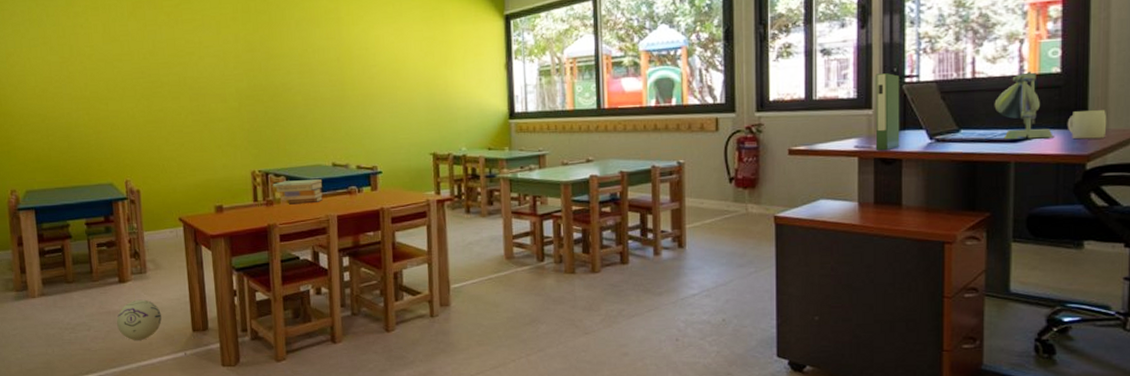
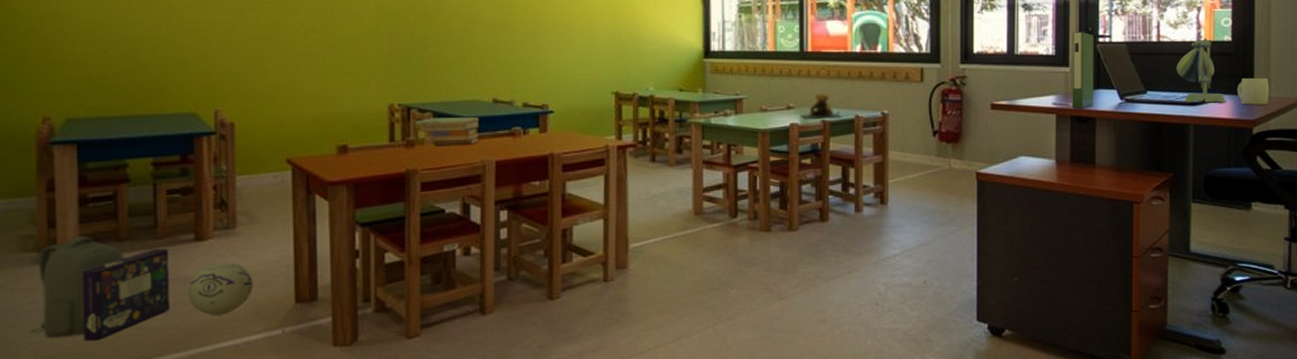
backpack: none [16,279,72,355] -> present [31,235,124,337]
toy box: none [45,288,106,358] -> present [82,248,171,340]
teddy bear: none [600,147,639,171] -> present [801,94,842,120]

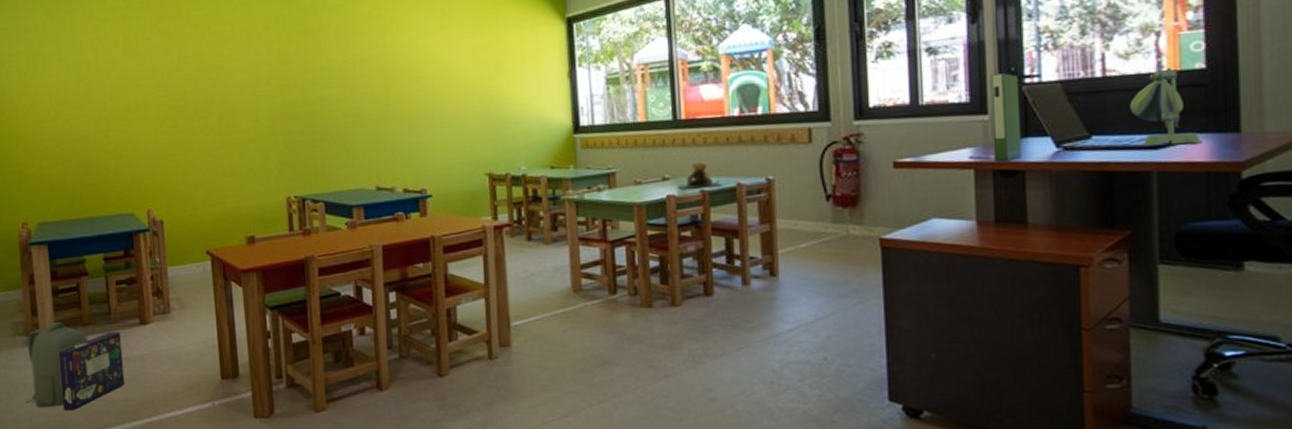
ball: present [188,262,253,315] -> none [137,343,187,390]
books: present [415,117,480,146] -> none [310,205,366,234]
mug: present [1237,78,1270,105] -> none [1216,110,1264,145]

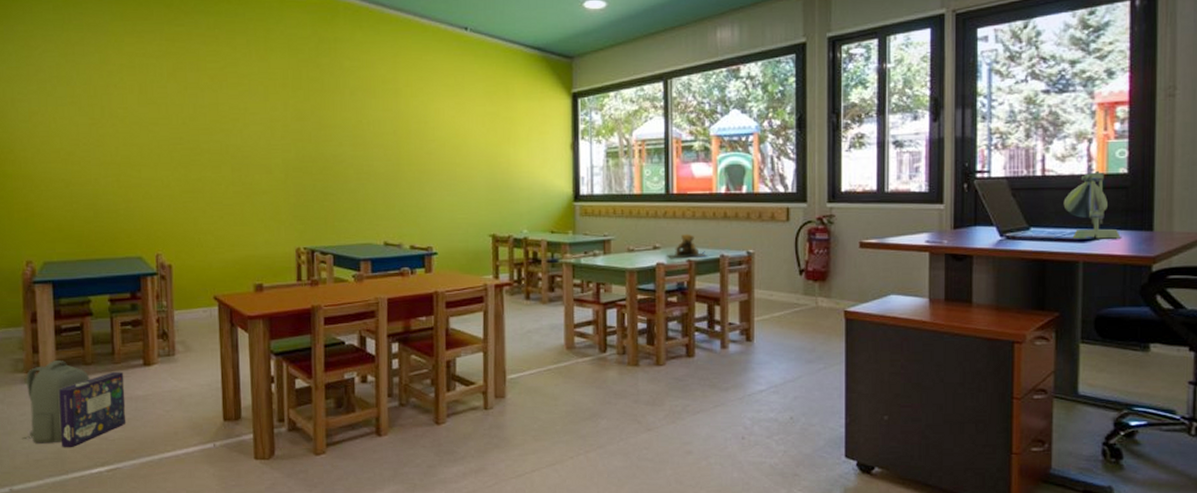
binder: present [990,73,1022,161] -> none [946,168,972,246]

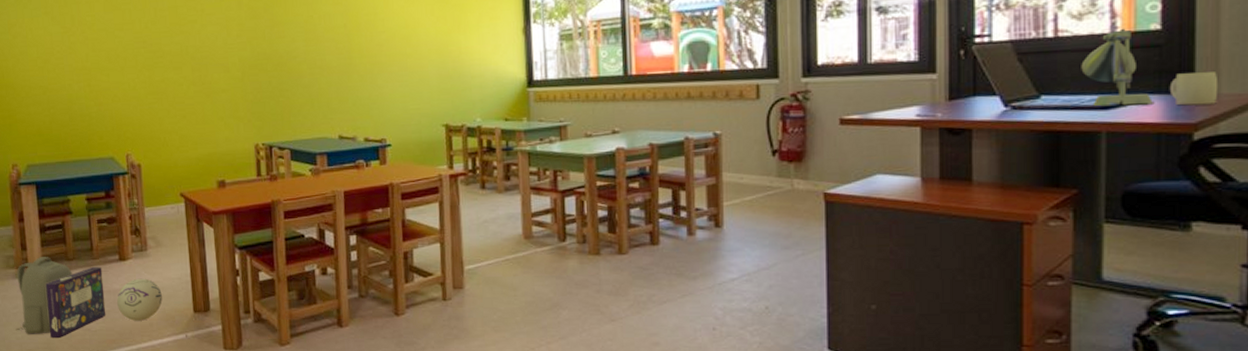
ball: none [139,384,190,429] -> present [117,278,163,321]
teddy bear: present [667,234,708,259] -> none [627,117,671,144]
mug: none [1133,212,1172,241] -> present [1169,72,1219,106]

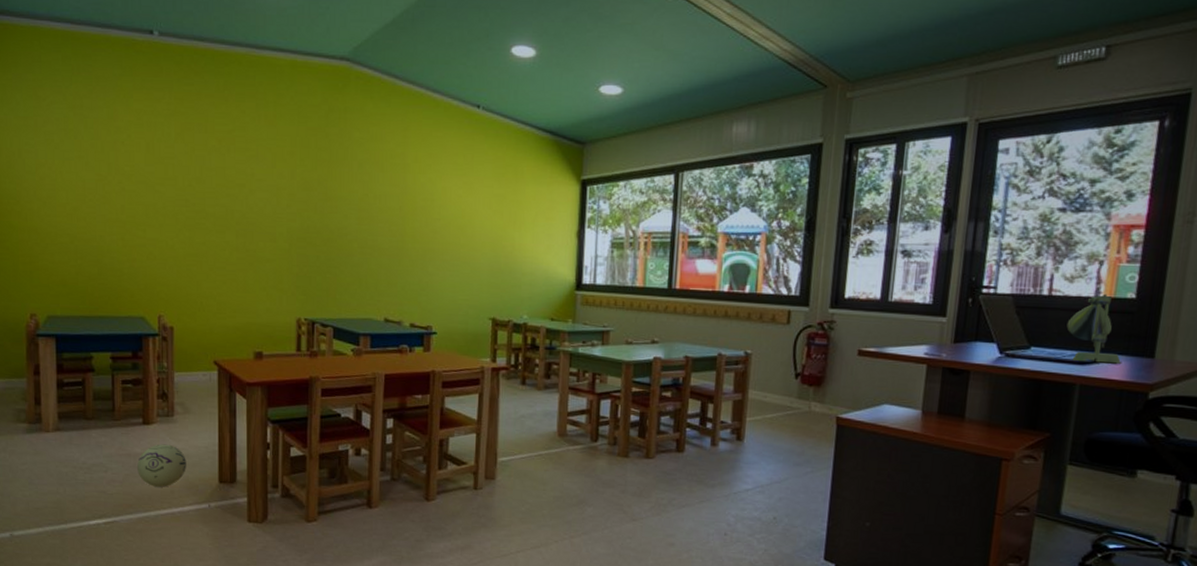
backpack: present [16,256,72,334] -> none [24,412,90,493]
toy box: present [46,266,106,338] -> none [60,428,125,498]
mug: present [1169,72,1219,106] -> none [1135,339,1175,369]

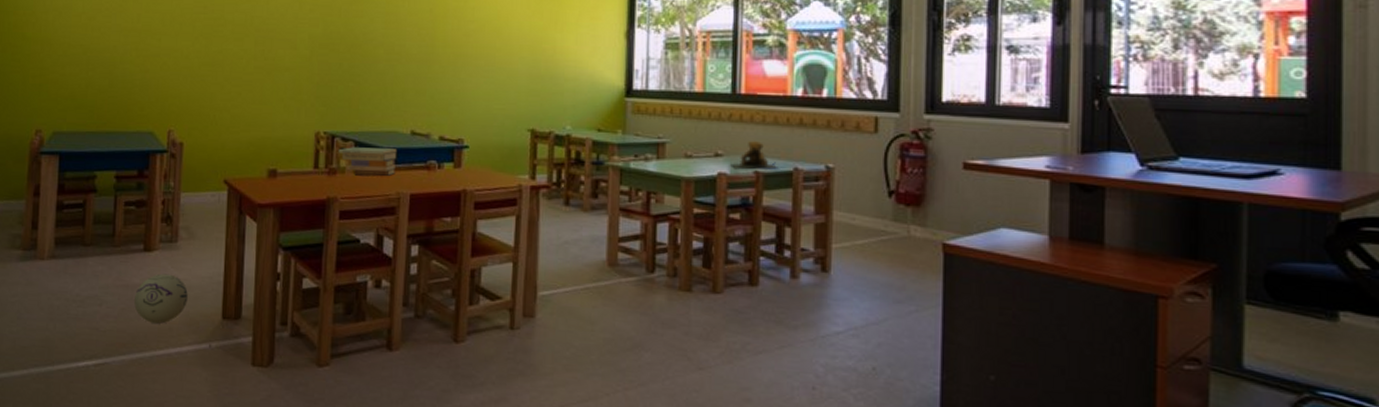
books: none [318,332,373,359] -> present [338,147,398,177]
teddy bear: none [665,330,705,355] -> present [730,141,779,170]
desk lamp: present [1066,294,1121,365] -> none [1222,92,1298,179]

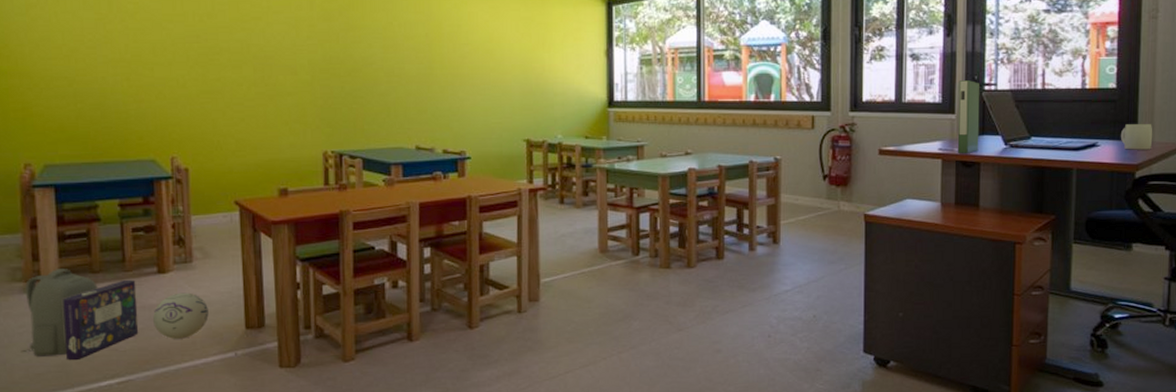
backpack: none [12,238,87,329] -> present [22,268,98,357]
toy box: none [51,255,123,336] -> present [63,279,139,360]
books: present [338,147,398,177] -> none [347,163,405,190]
teddy bear: present [730,141,779,170] -> none [698,140,737,165]
binder: none [1072,80,1104,174] -> present [957,80,980,153]
mug: none [1314,147,1367,184] -> present [1120,124,1153,150]

